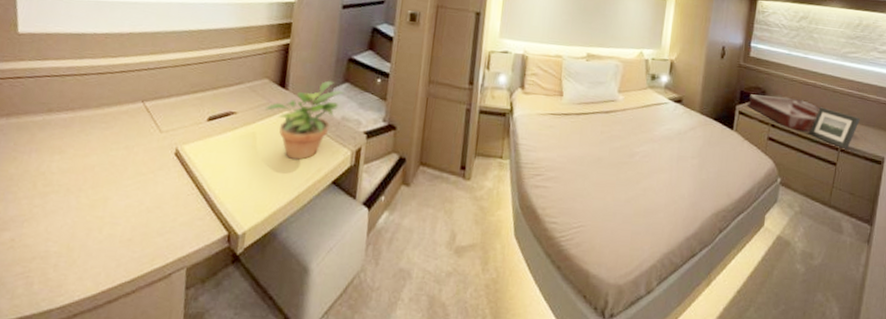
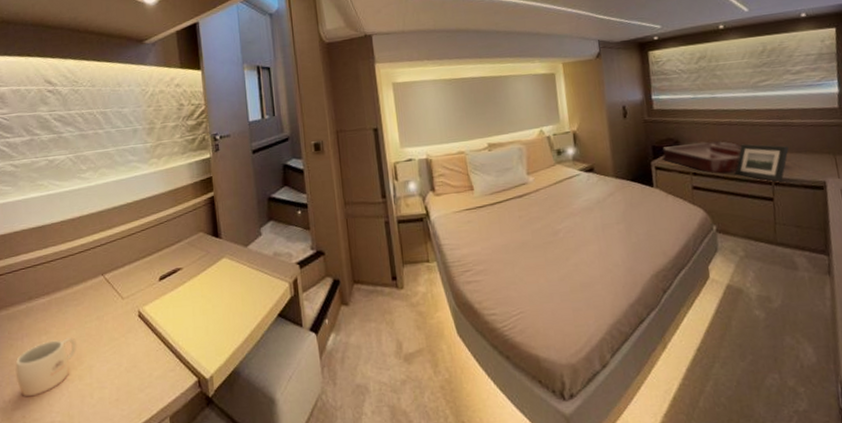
mug: none [12,161,97,220] -> present [15,337,77,397]
potted plant: present [265,80,344,160] -> none [206,221,271,301]

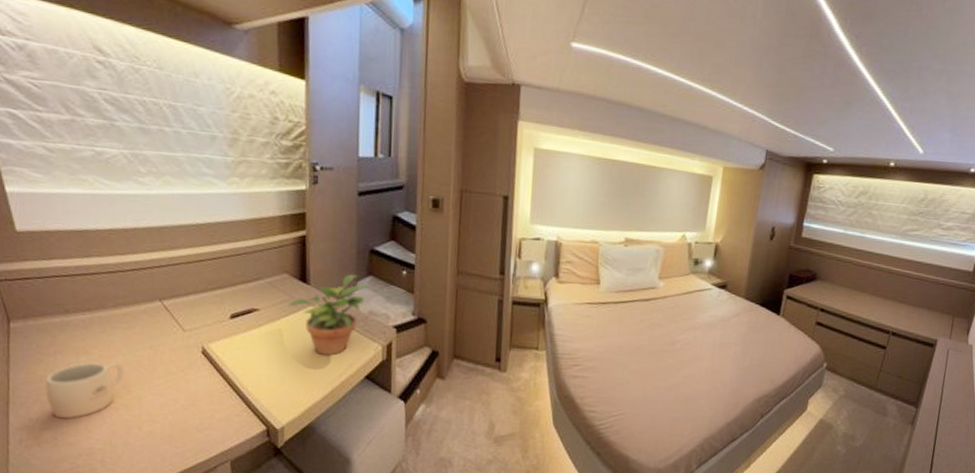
potted plant: none [206,221,271,301] -> present [289,274,369,356]
decorative tray: present [662,140,742,174] -> none [796,277,874,316]
picture frame: present [734,144,789,181] -> none [859,289,915,332]

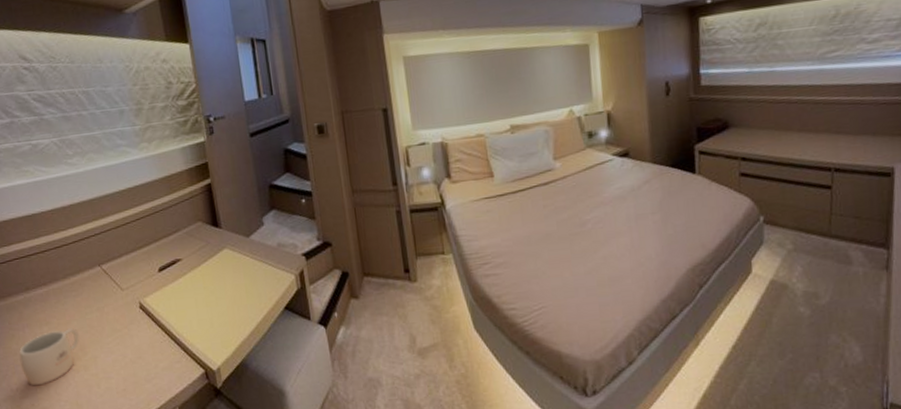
potted plant: present [289,274,369,356] -> none [206,210,274,293]

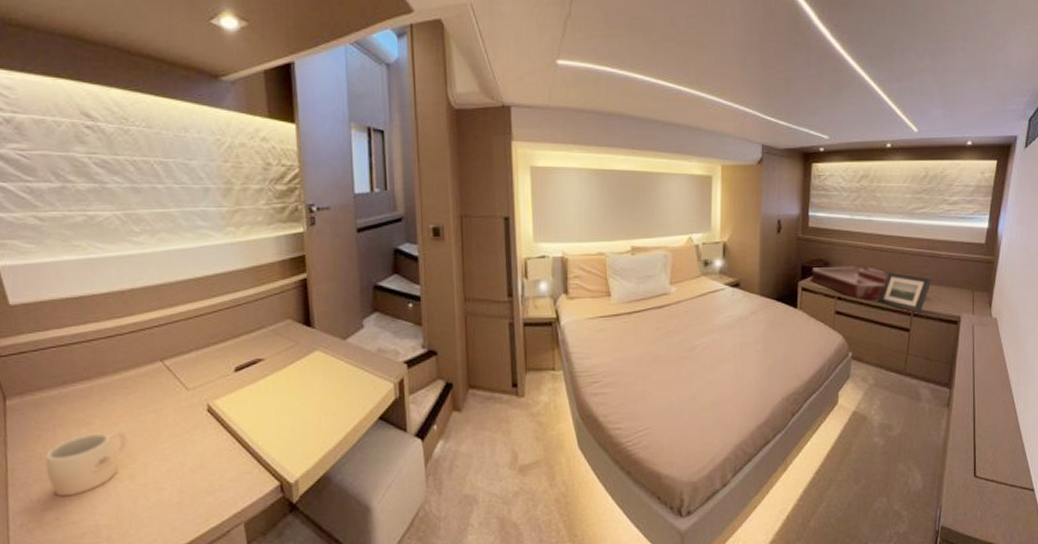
decorative tray: none [708,120,801,159] -> present [811,265,889,300]
picture frame: none [789,124,855,167] -> present [877,272,932,312]

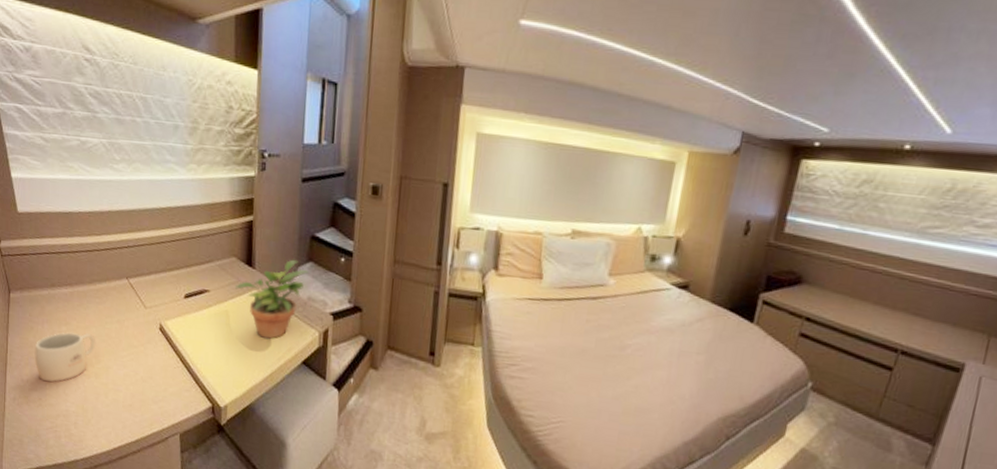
potted plant: none [294,312,375,400] -> present [235,259,309,339]
decorative tray: present [811,265,889,300] -> none [775,280,879,328]
picture frame: present [877,272,932,312] -> none [856,297,935,351]

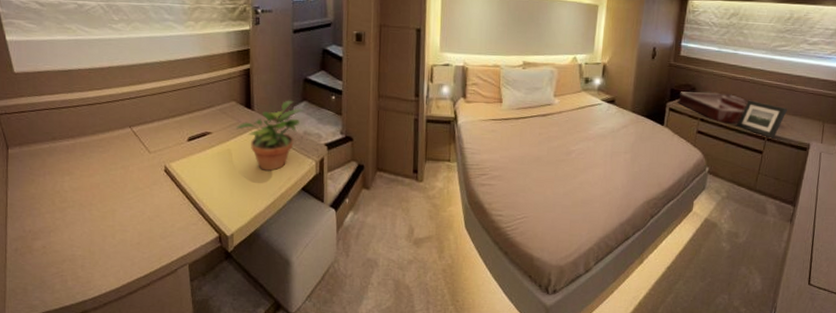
mug: present [34,332,96,382] -> none [36,181,101,230]
decorative tray: none [775,280,879,328] -> present [678,91,749,124]
picture frame: none [856,297,935,351] -> present [736,100,787,138]

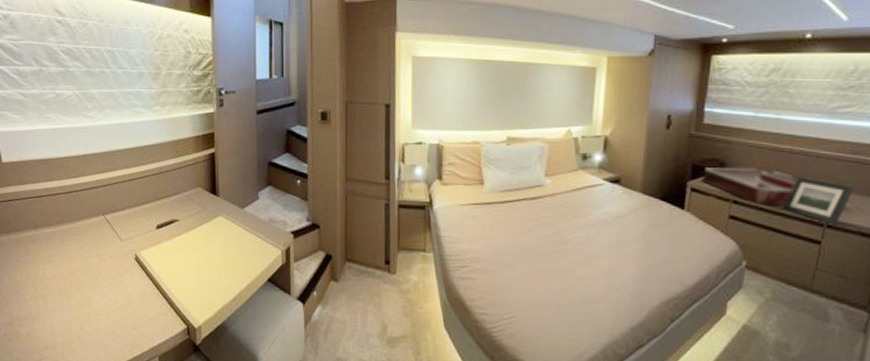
potted plant: present [236,100,303,171] -> none [203,185,268,260]

